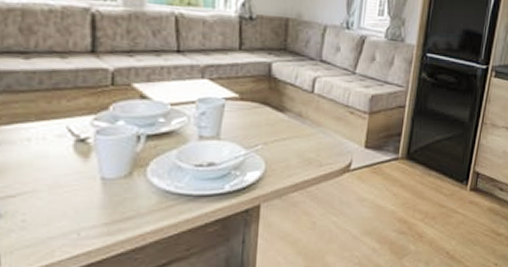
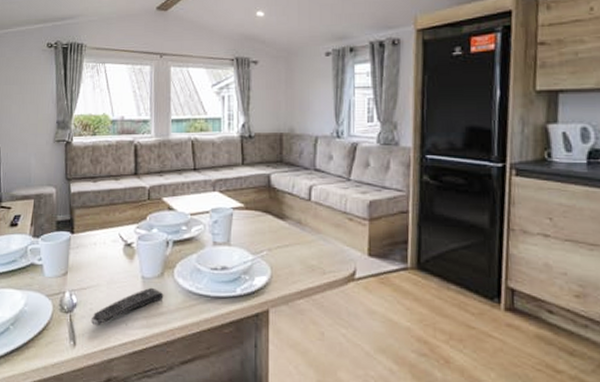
remote control: none [23,189,132,239] -> present [90,287,164,325]

